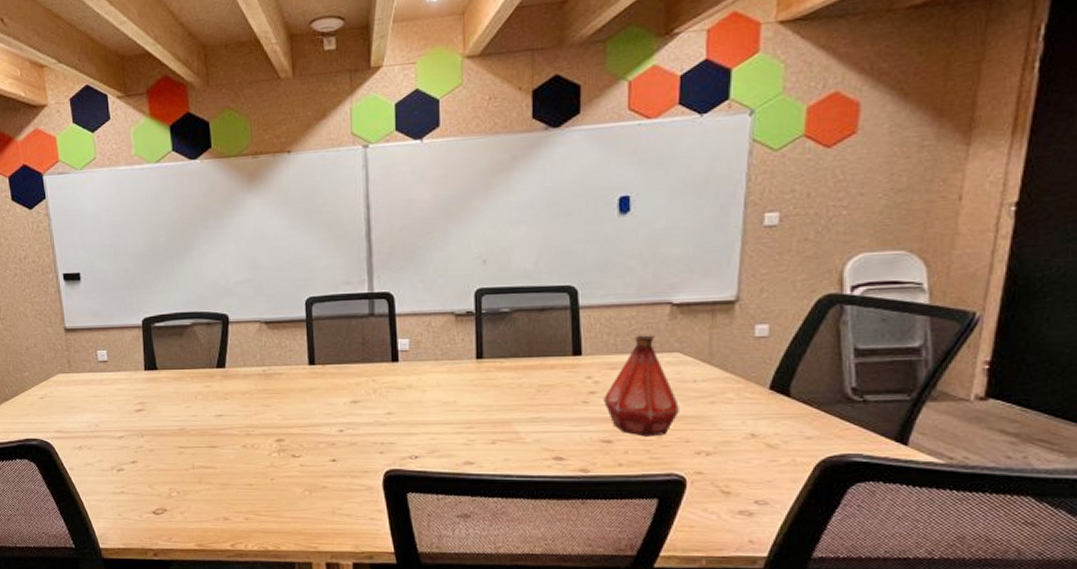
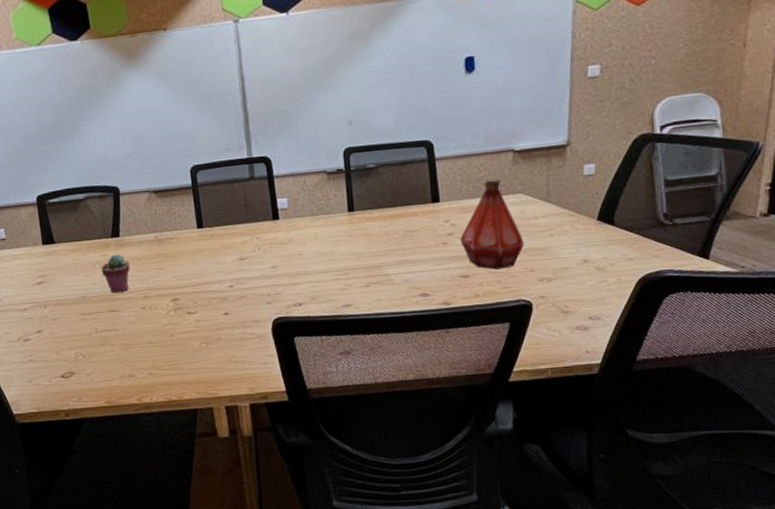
potted succulent: none [203,386,234,428] -> present [100,254,130,294]

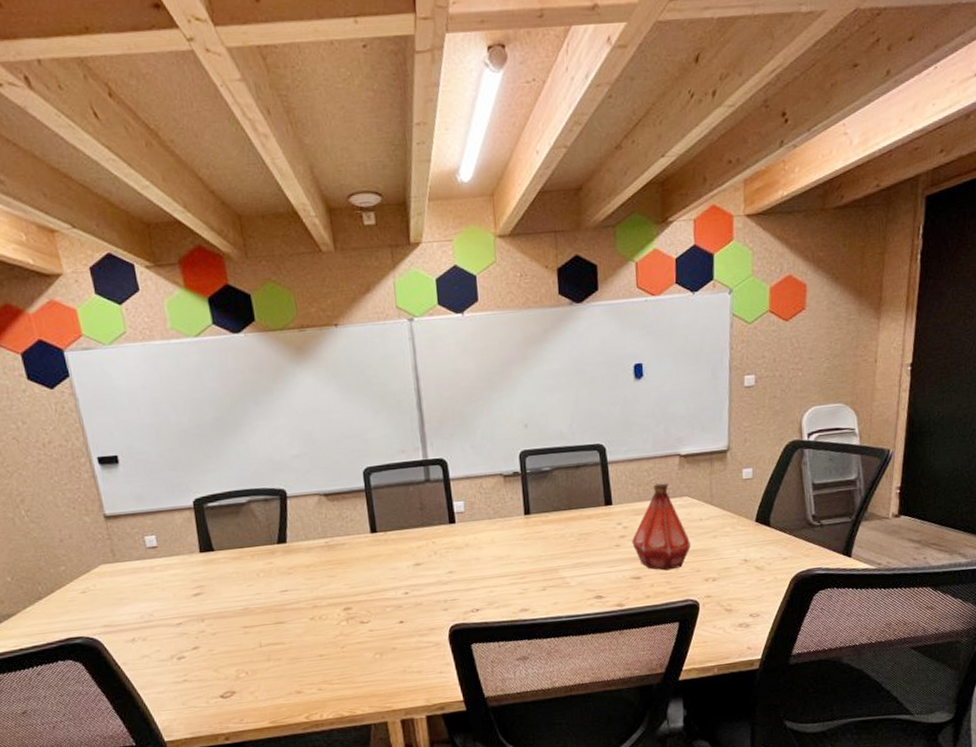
potted succulent: present [100,254,130,294] -> none [265,561,298,604]

